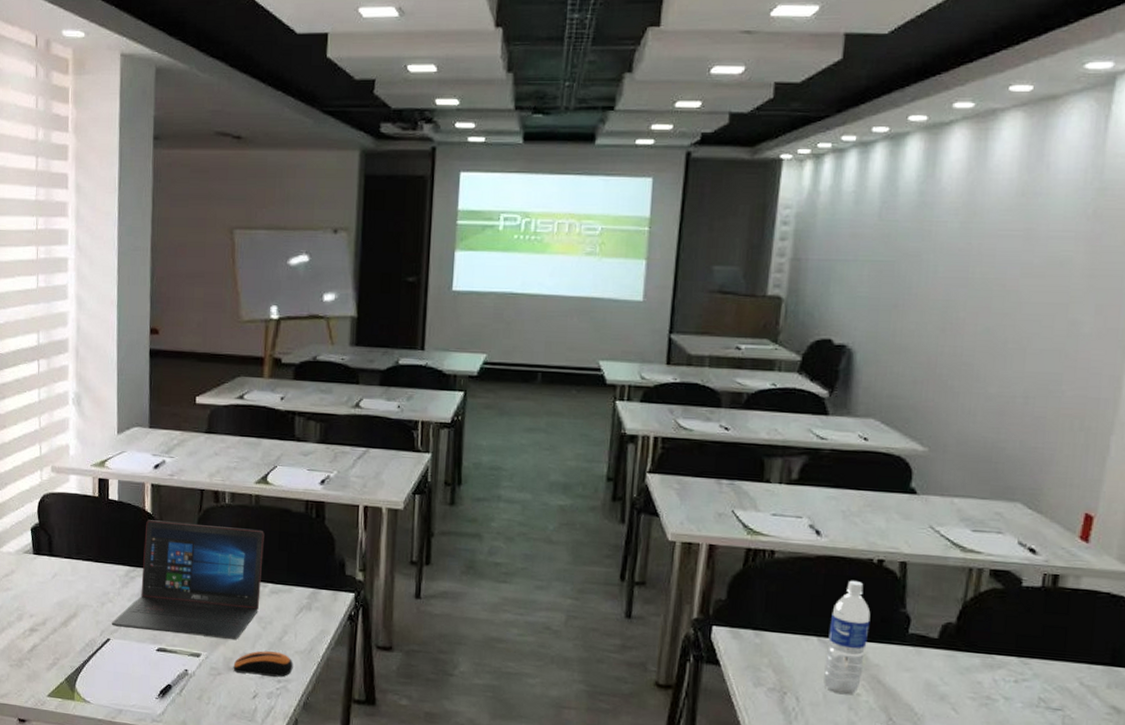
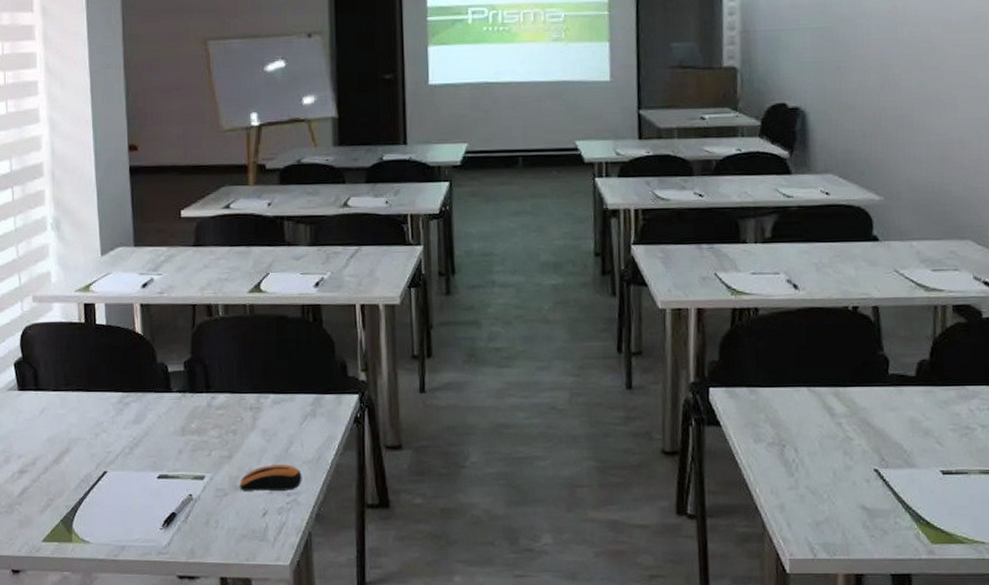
laptop: present [111,520,264,640] -> none [107,339,263,458]
water bottle: present [824,580,871,695] -> none [817,328,853,441]

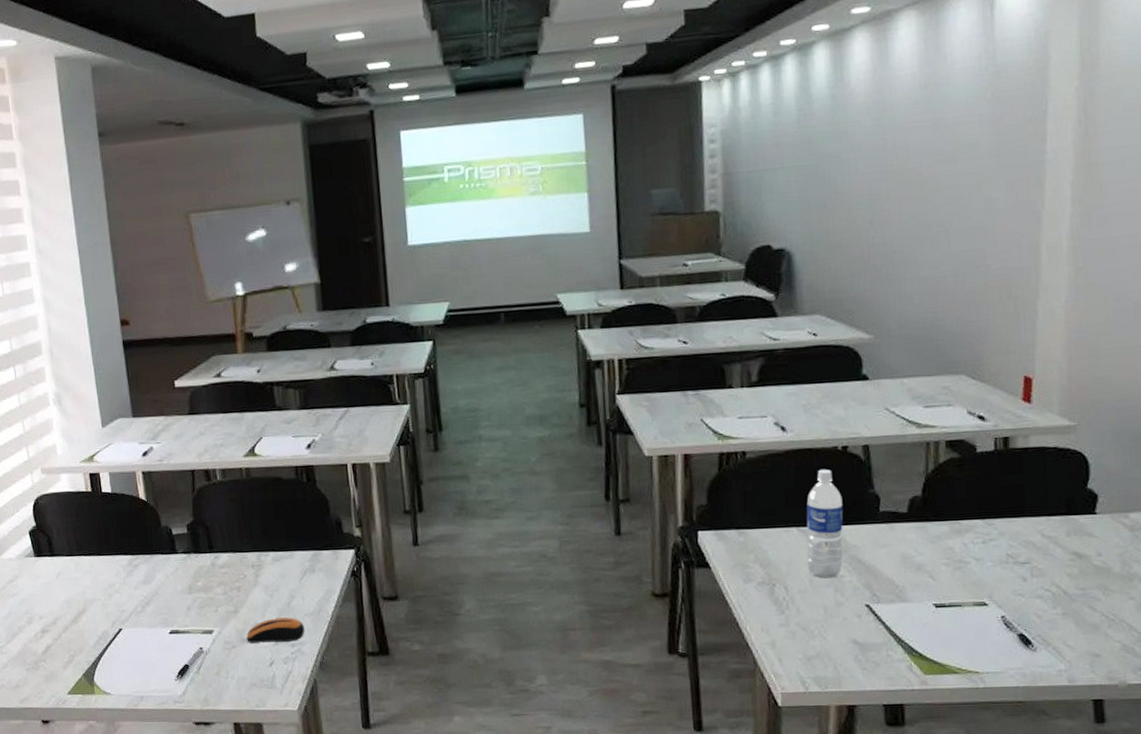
water bottle: none [817,328,853,441] -> present [806,469,843,579]

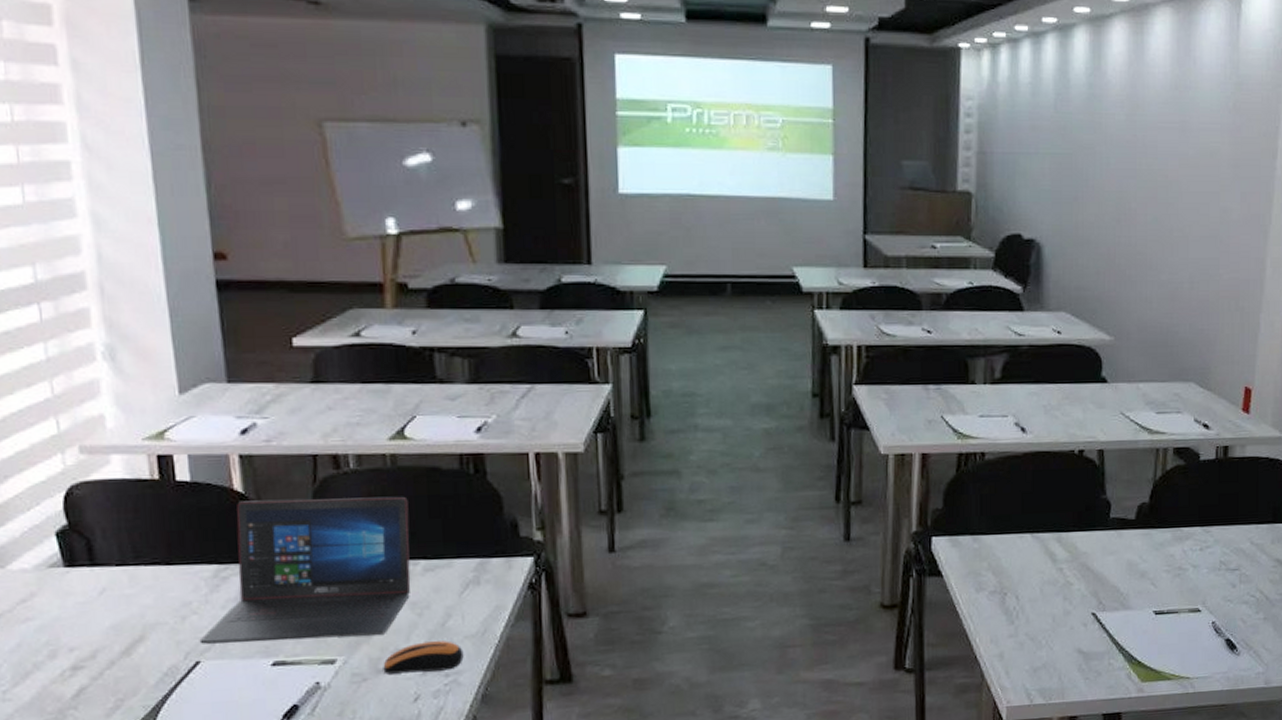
laptop: none [121,501,264,616] -> present [199,496,411,644]
water bottle: present [806,469,843,579] -> none [1039,473,1076,587]

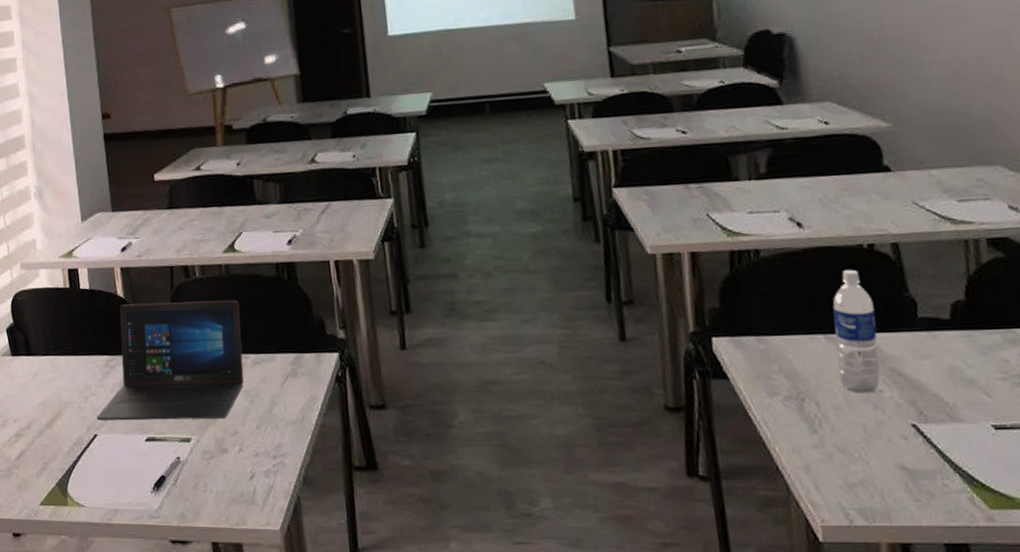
computer mouse: present [383,641,464,674] -> none [225,426,287,453]
water bottle: none [1039,473,1076,587] -> present [832,269,880,393]

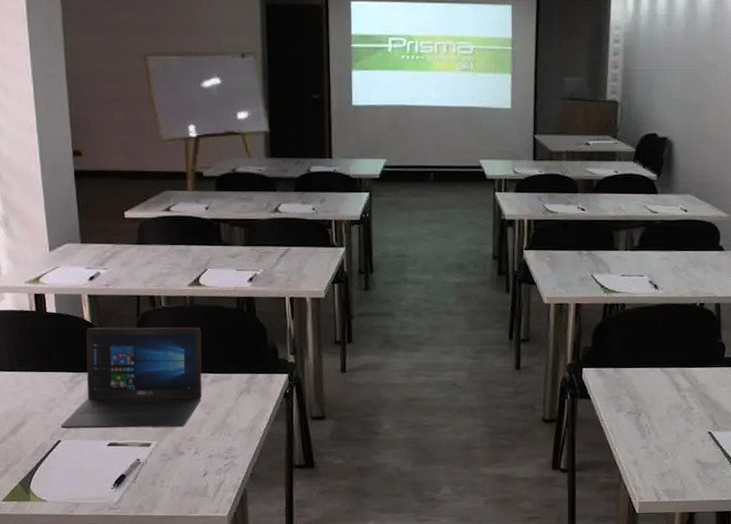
water bottle: present [832,269,880,393] -> none [667,321,697,410]

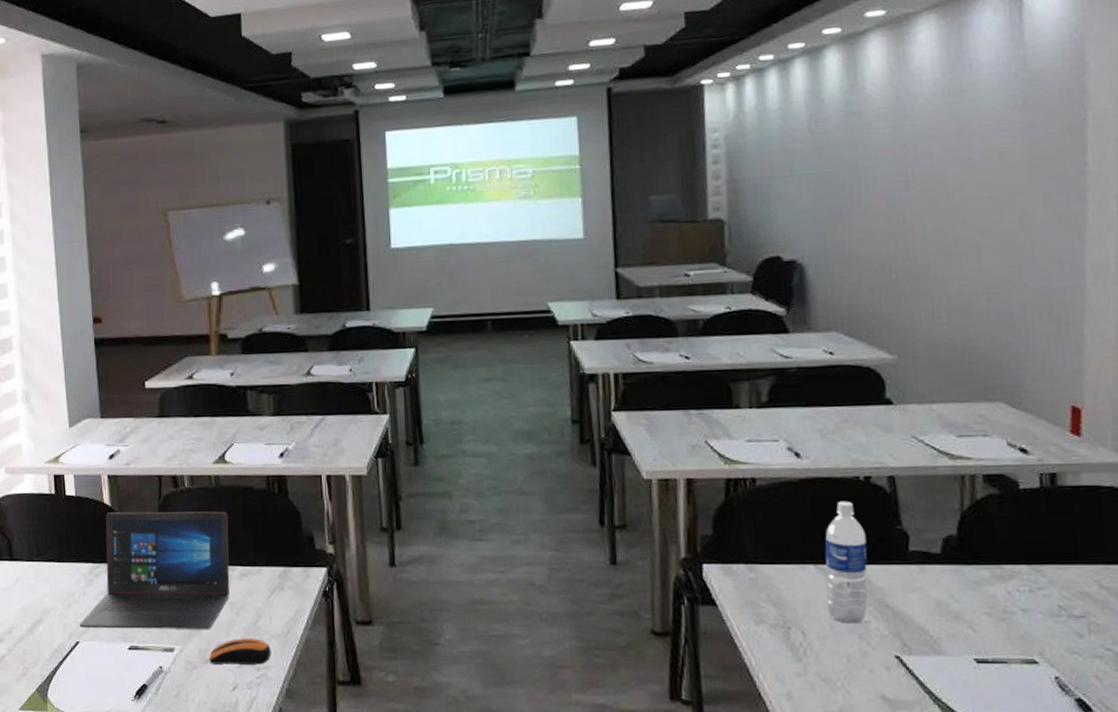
computer mouse: none [182,433,238,456] -> present [209,638,271,665]
water bottle: none [667,321,697,410] -> present [825,500,868,624]

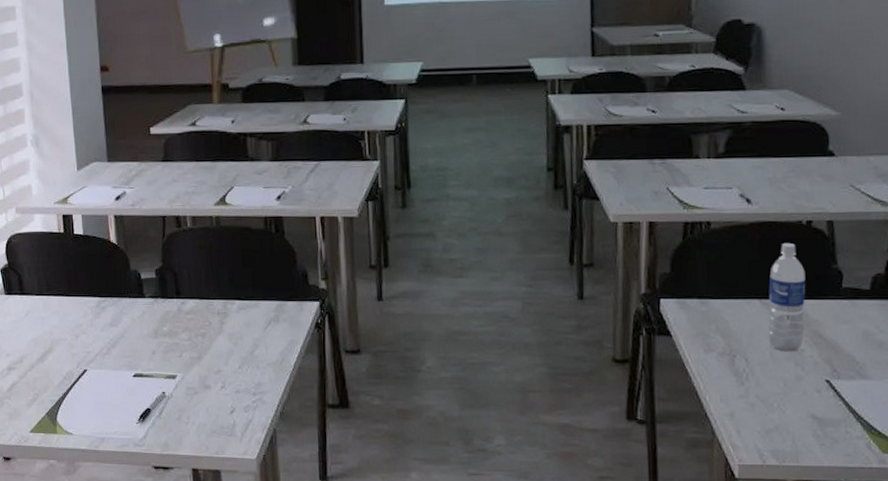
laptop: present [79,511,230,629] -> none [87,249,229,358]
computer mouse: present [209,638,271,665] -> none [209,366,267,390]

